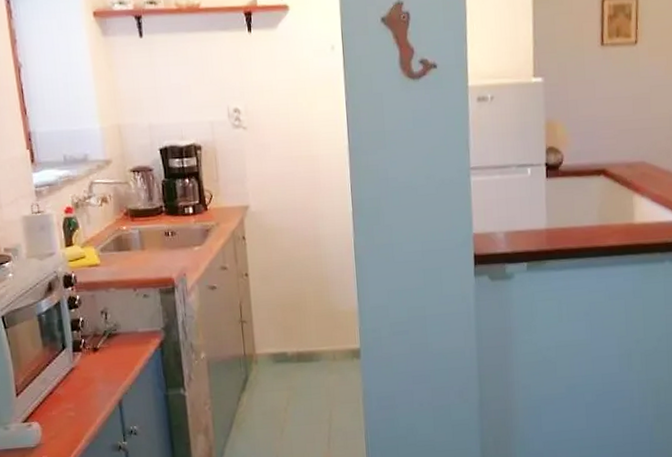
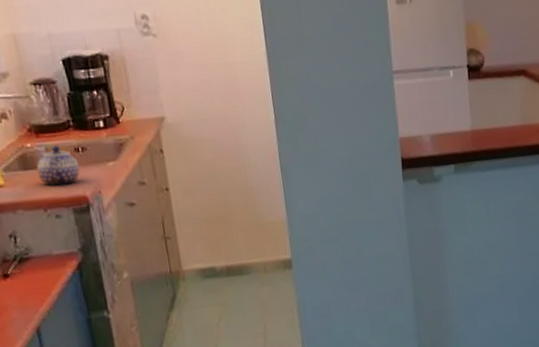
teapot: none [129,229,169,267] -> present [36,145,80,186]

